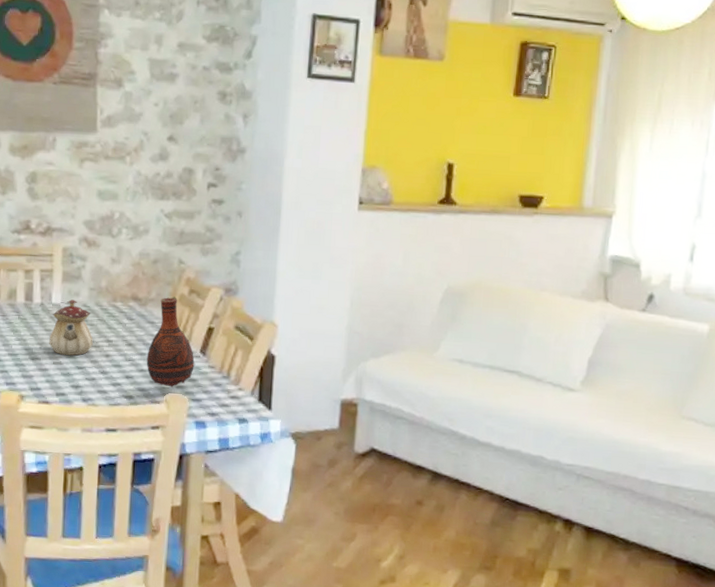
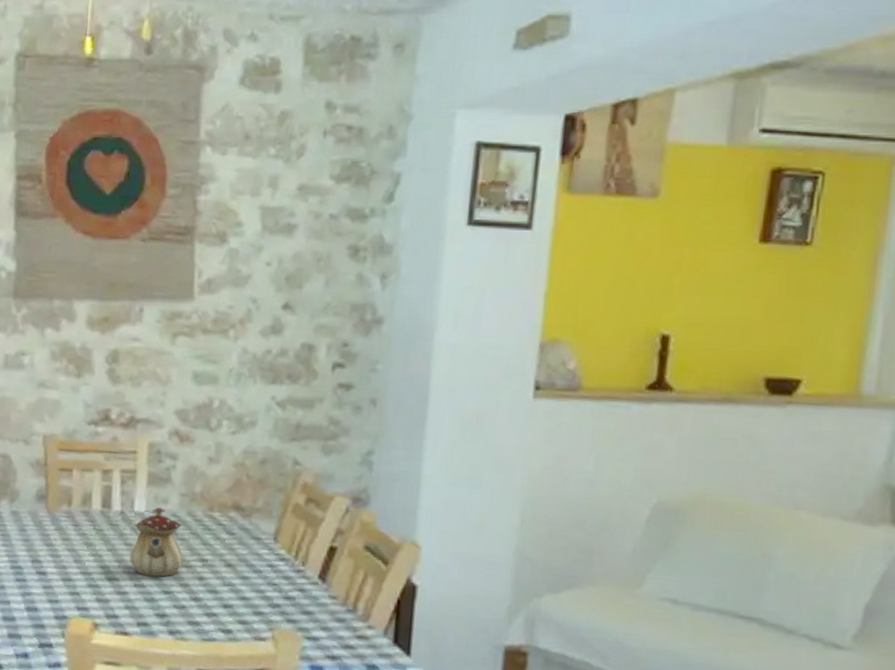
vase: present [146,296,195,387] -> none [249,506,311,621]

